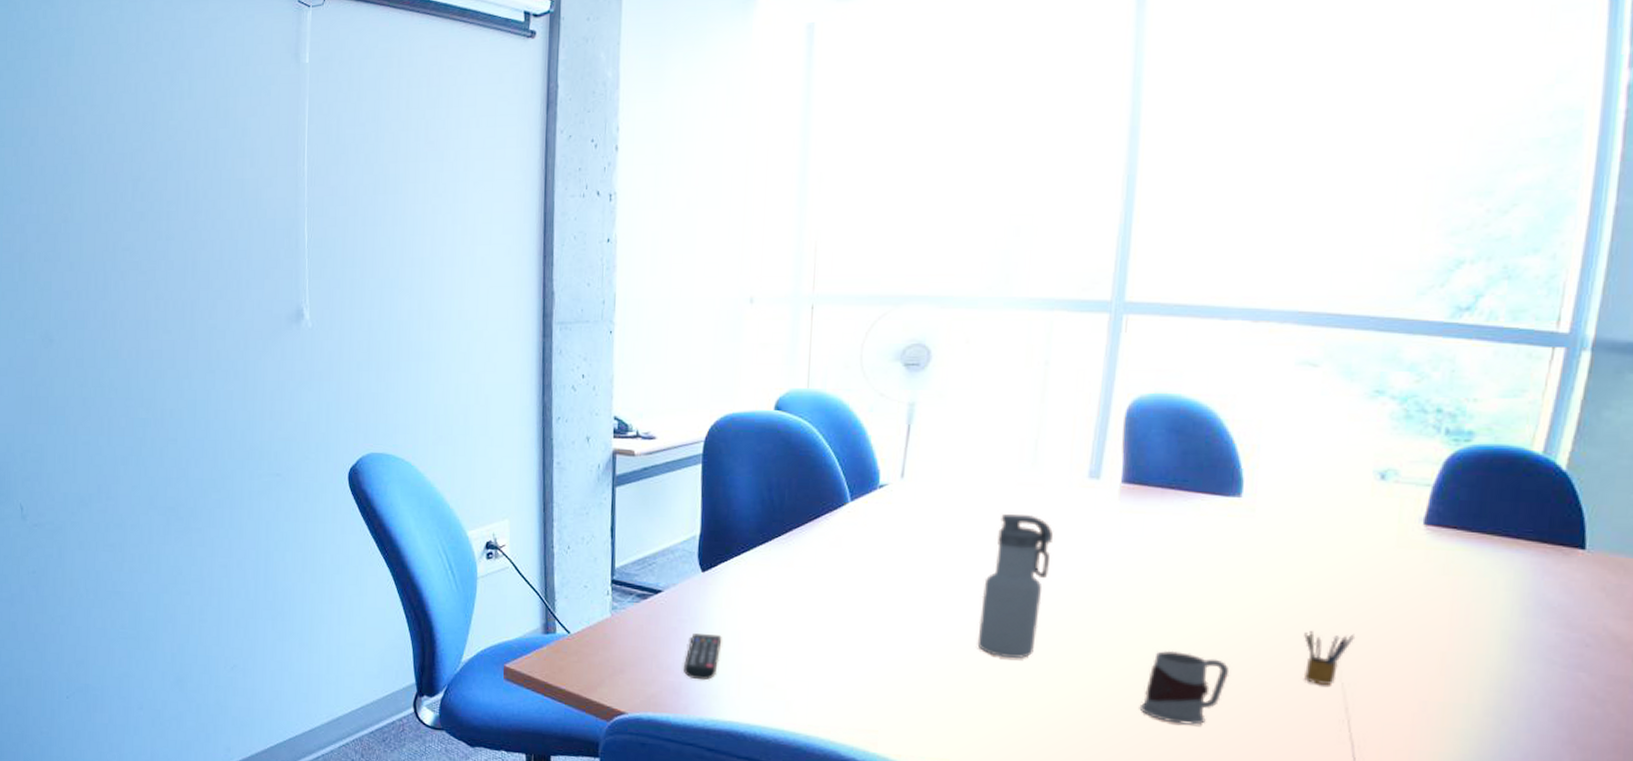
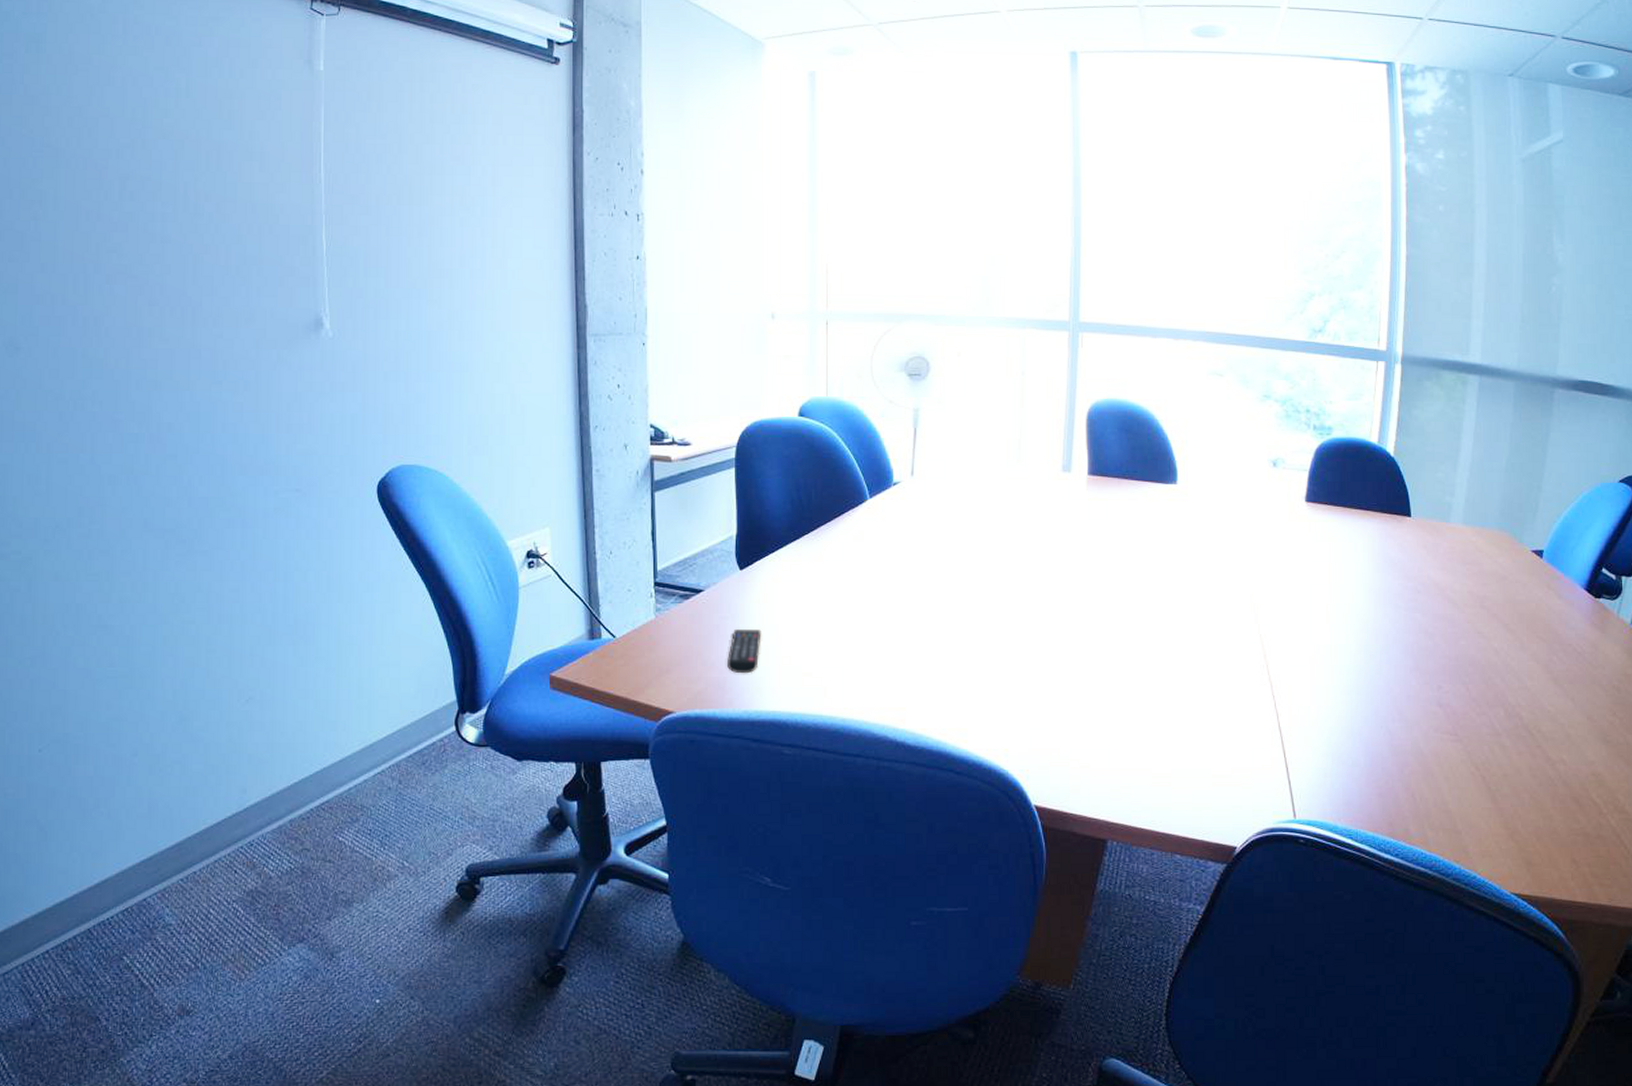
water bottle: present [977,513,1053,658] -> none [983,504,1037,632]
mug: present [1141,650,1230,725] -> none [1116,616,1180,679]
pencil box: present [1303,631,1354,685] -> none [1231,593,1266,637]

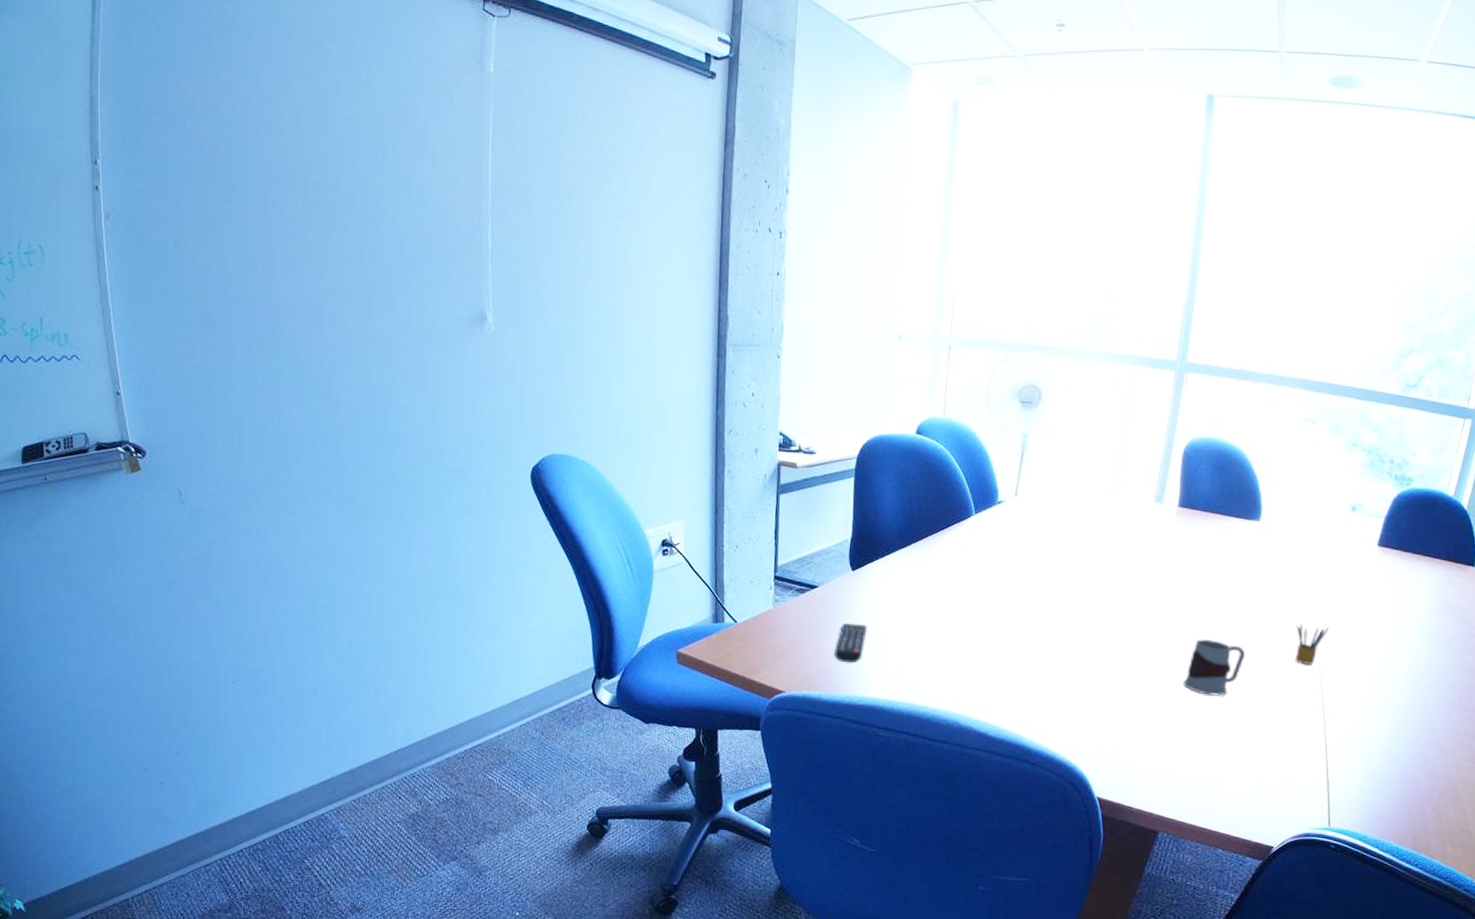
mug: none [1116,616,1180,679] -> present [1183,638,1246,696]
pencil box: none [1231,593,1266,637] -> present [1294,624,1329,665]

